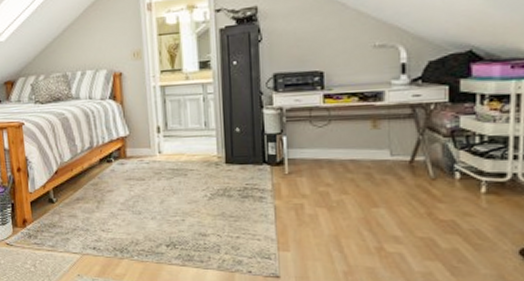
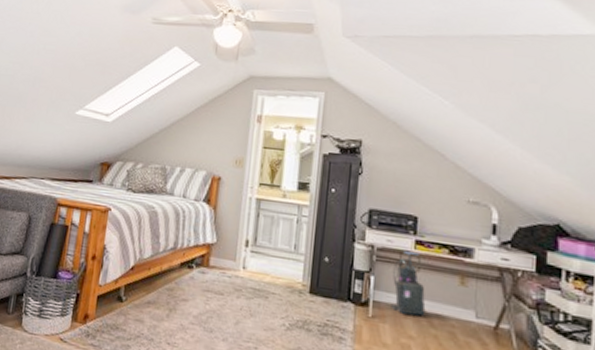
vacuum cleaner: none [305,105,340,167] -> present [391,250,426,316]

